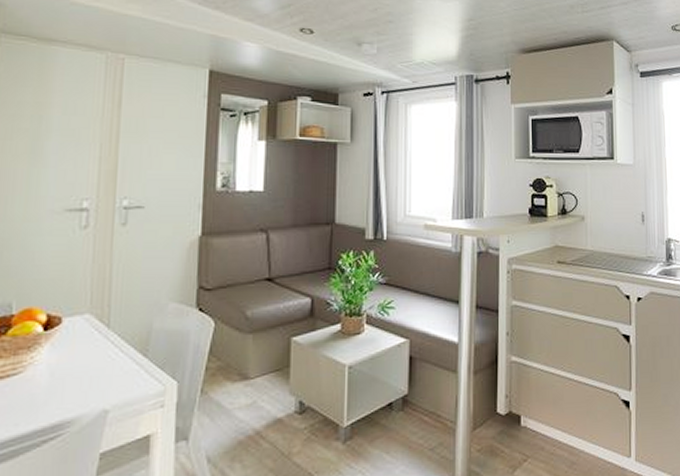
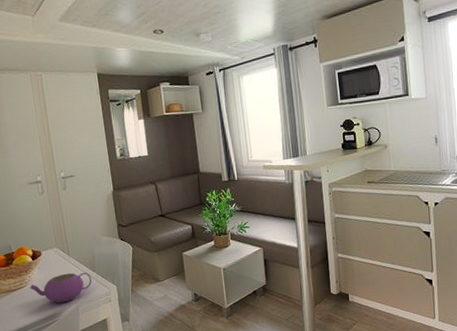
teapot: none [28,355,139,405] -> present [30,272,92,303]

